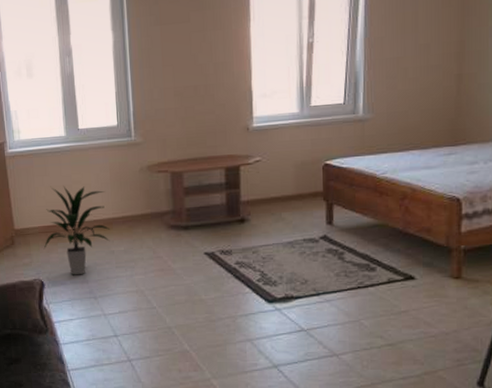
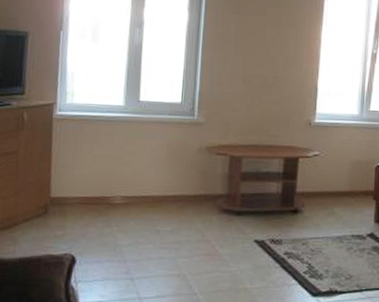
indoor plant: present [43,185,110,276] -> none [80,155,158,253]

